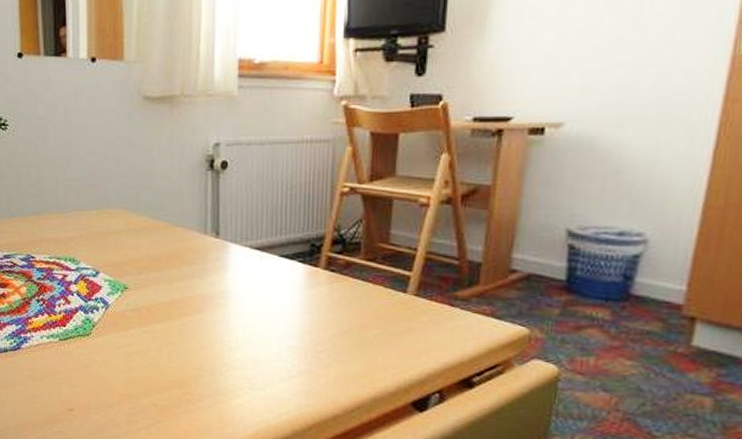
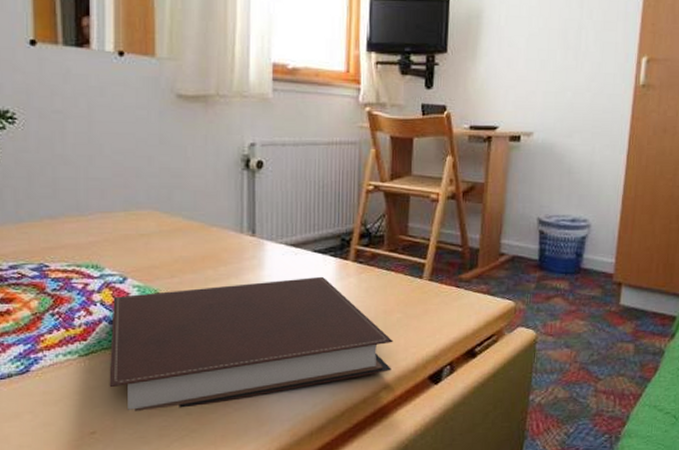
notebook: none [84,282,369,399] -> present [109,276,393,411]

